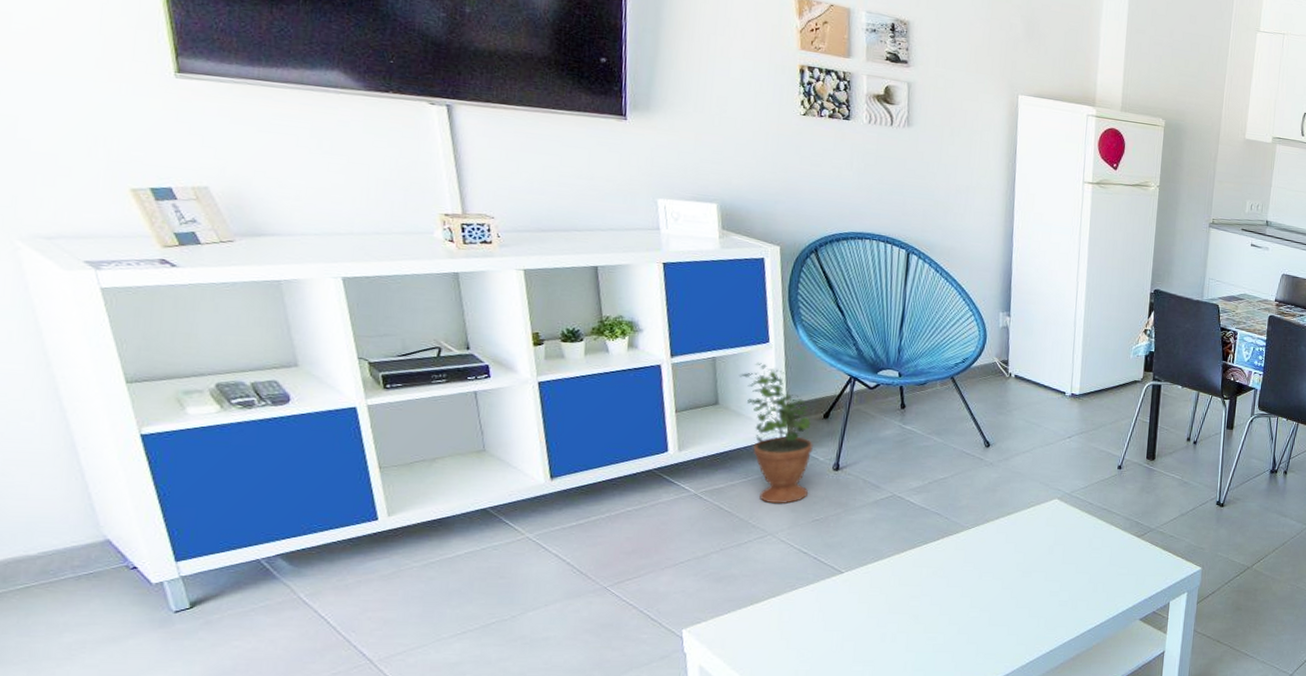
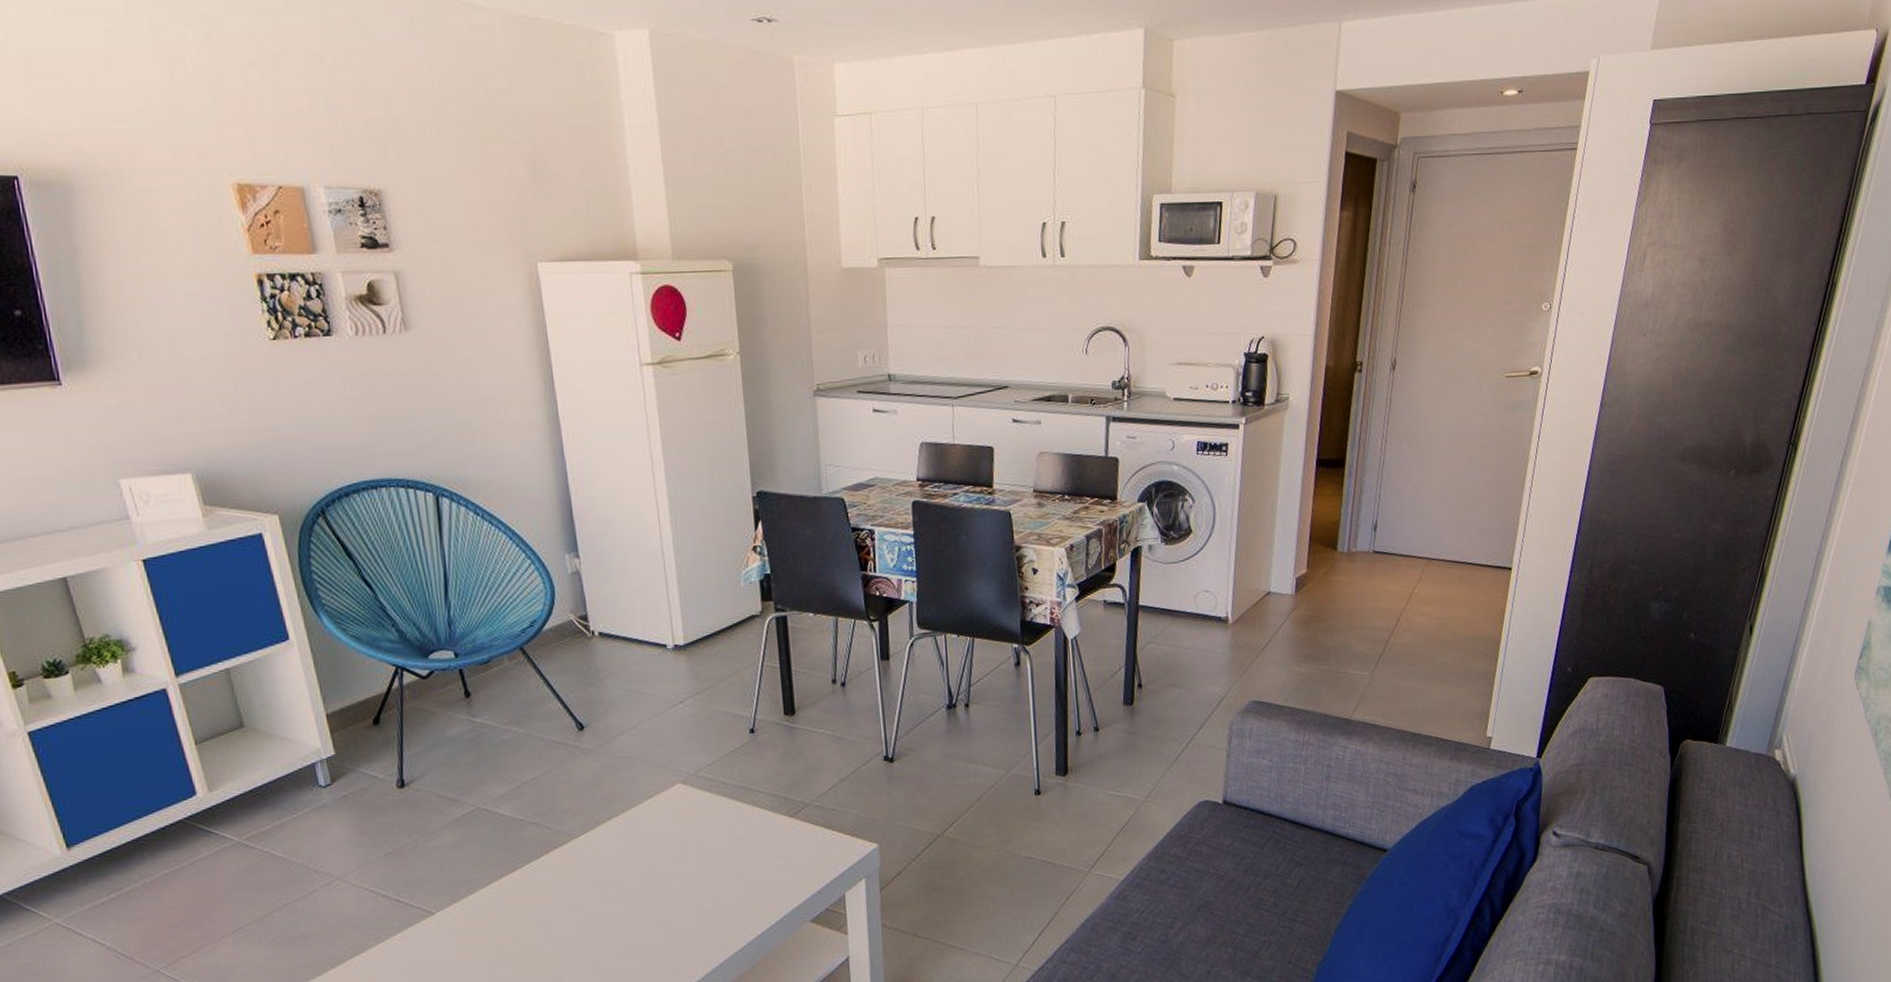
potted plant: present [739,363,813,505] -> none [261,667,374,841]

